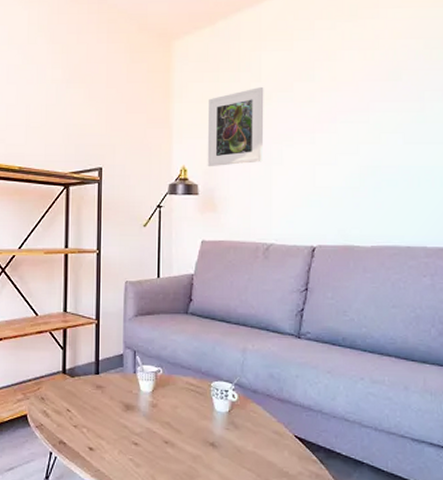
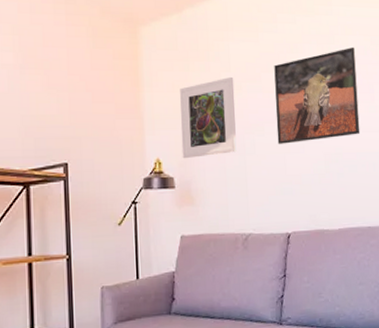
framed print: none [307,51,405,155] -> present [274,46,360,144]

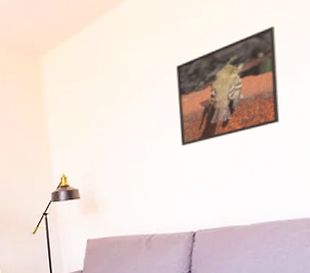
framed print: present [180,76,237,159] -> none [80,86,138,172]

